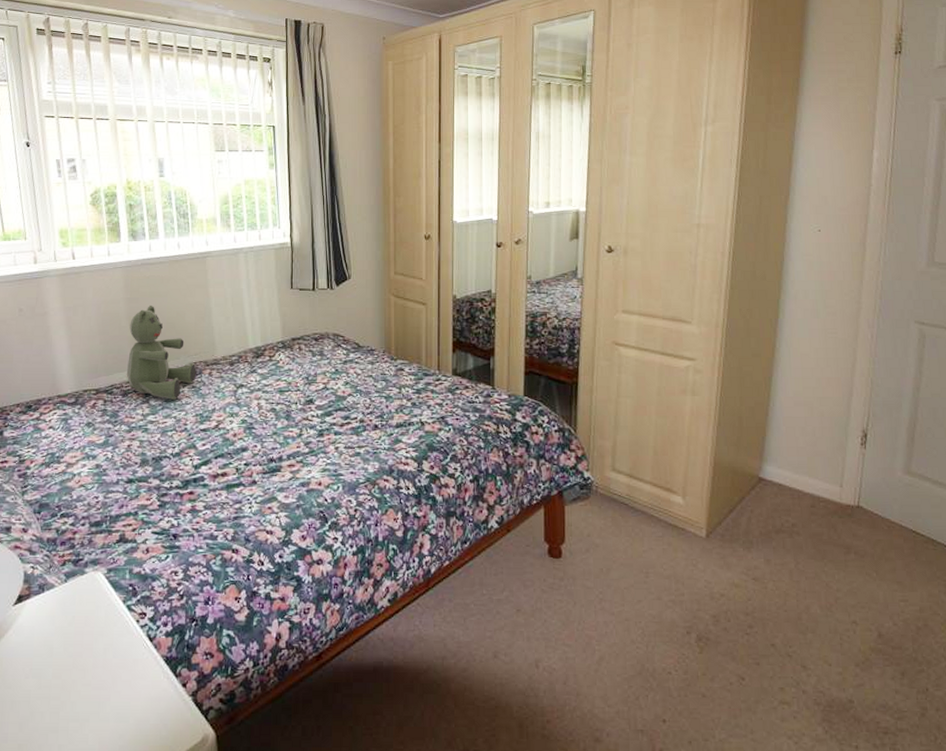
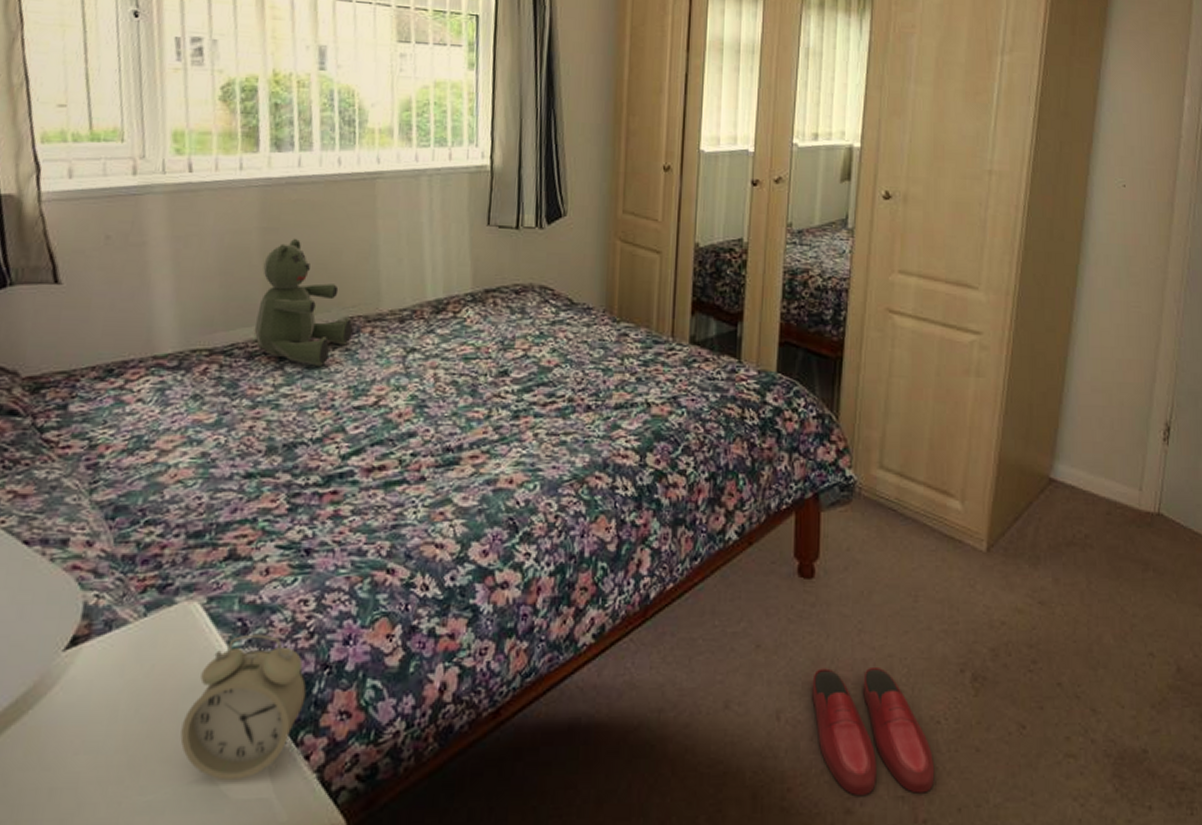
alarm clock: none [96,595,181,699] -> present [180,634,307,779]
slippers: none [564,628,668,729] -> present [812,666,935,797]

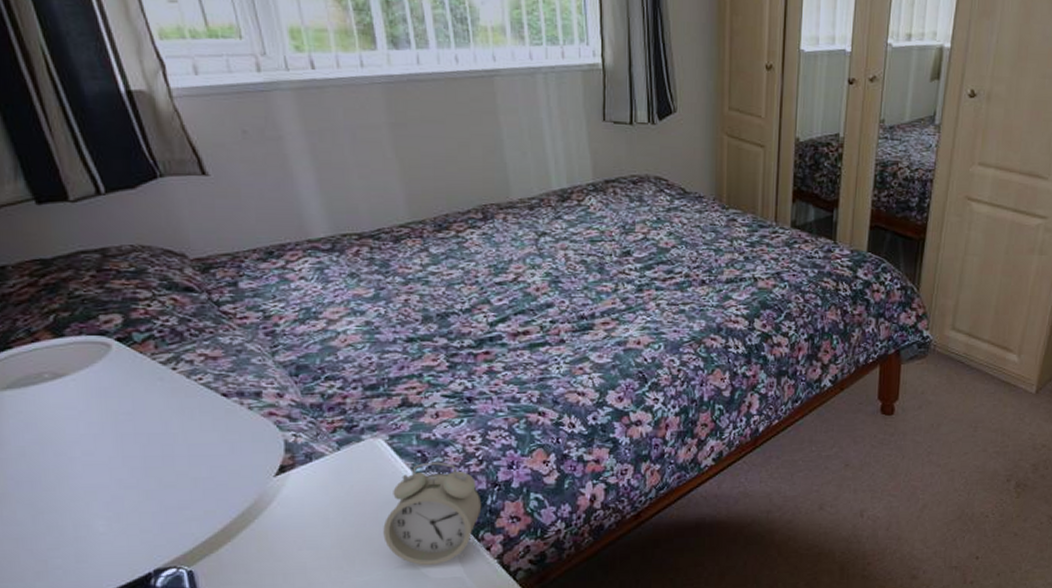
teddy bear: present [254,238,353,366] -> none [396,132,487,248]
slippers: present [812,666,935,797] -> none [889,478,982,567]

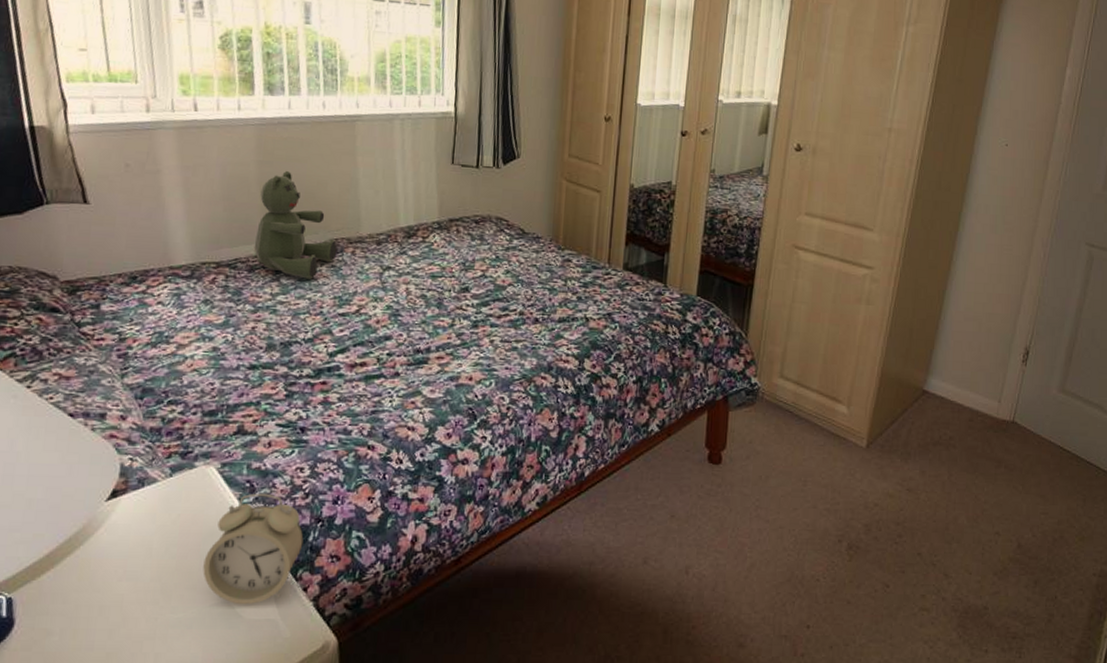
teddy bear: none [396,132,487,248] -> present [254,170,337,279]

